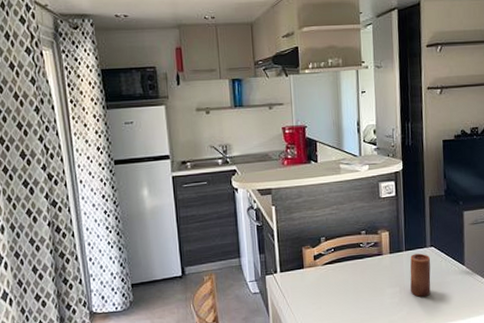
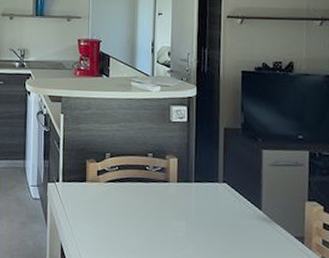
candle: present [410,253,431,298] -> none [198,187,223,238]

